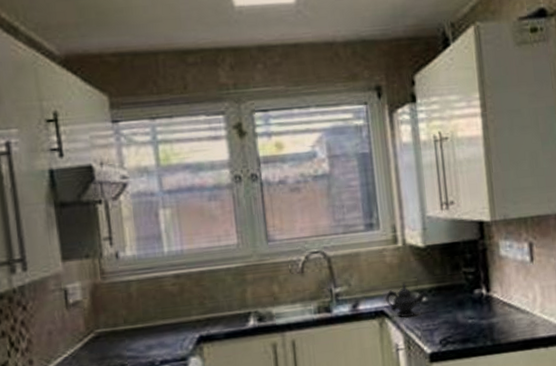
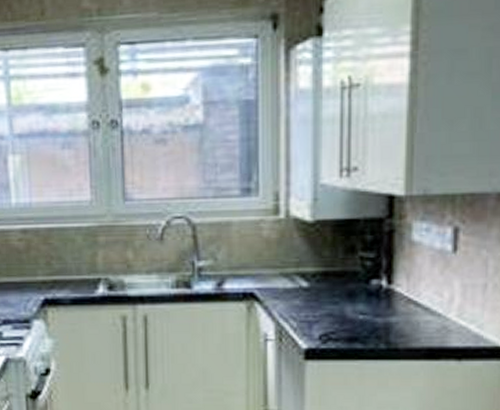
teapot: present [385,282,426,318] -> none [258,262,309,304]

